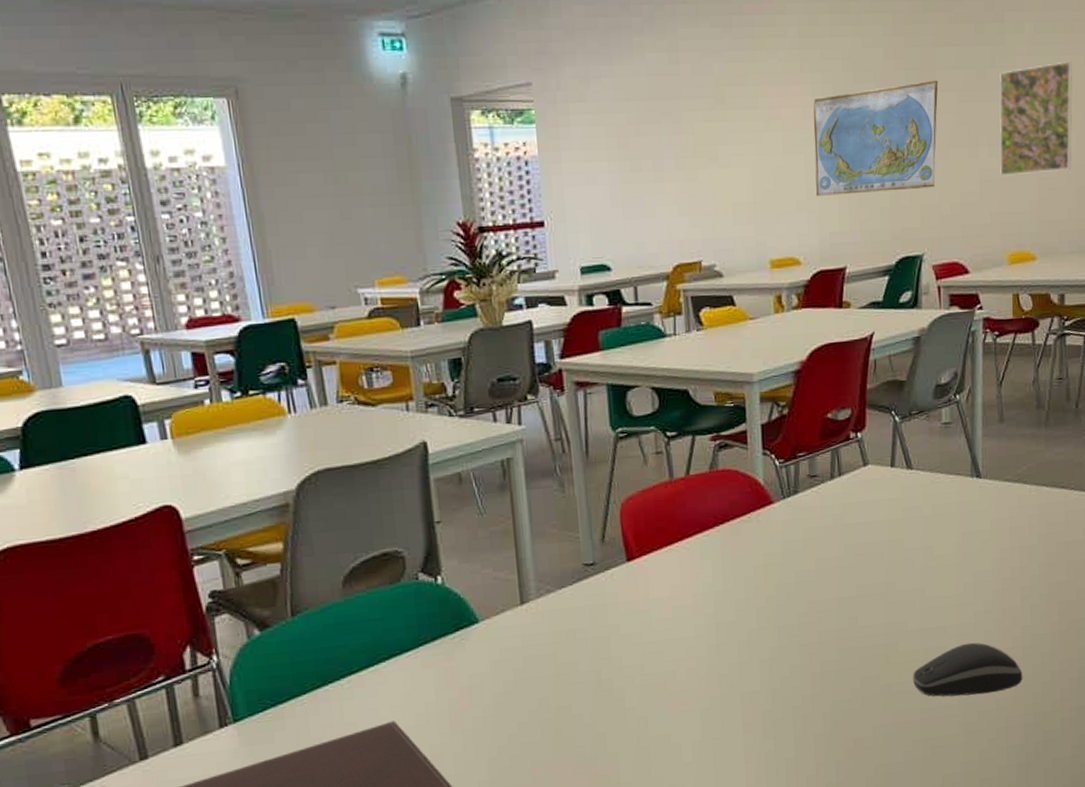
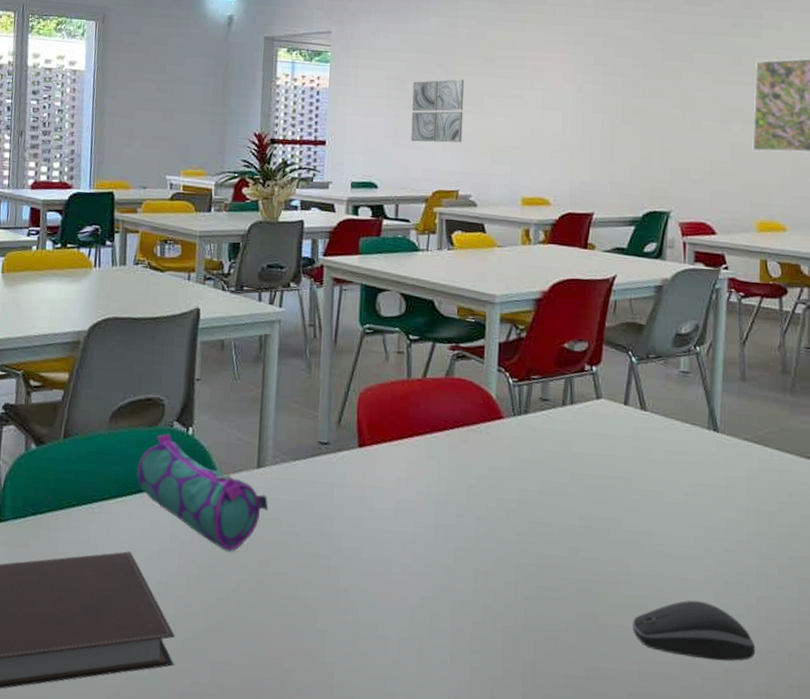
pencil case: none [384,587,540,698] -> present [136,433,269,552]
wall art: none [635,127,699,210] -> present [411,79,465,143]
world map: present [813,80,938,196] -> none [569,61,695,154]

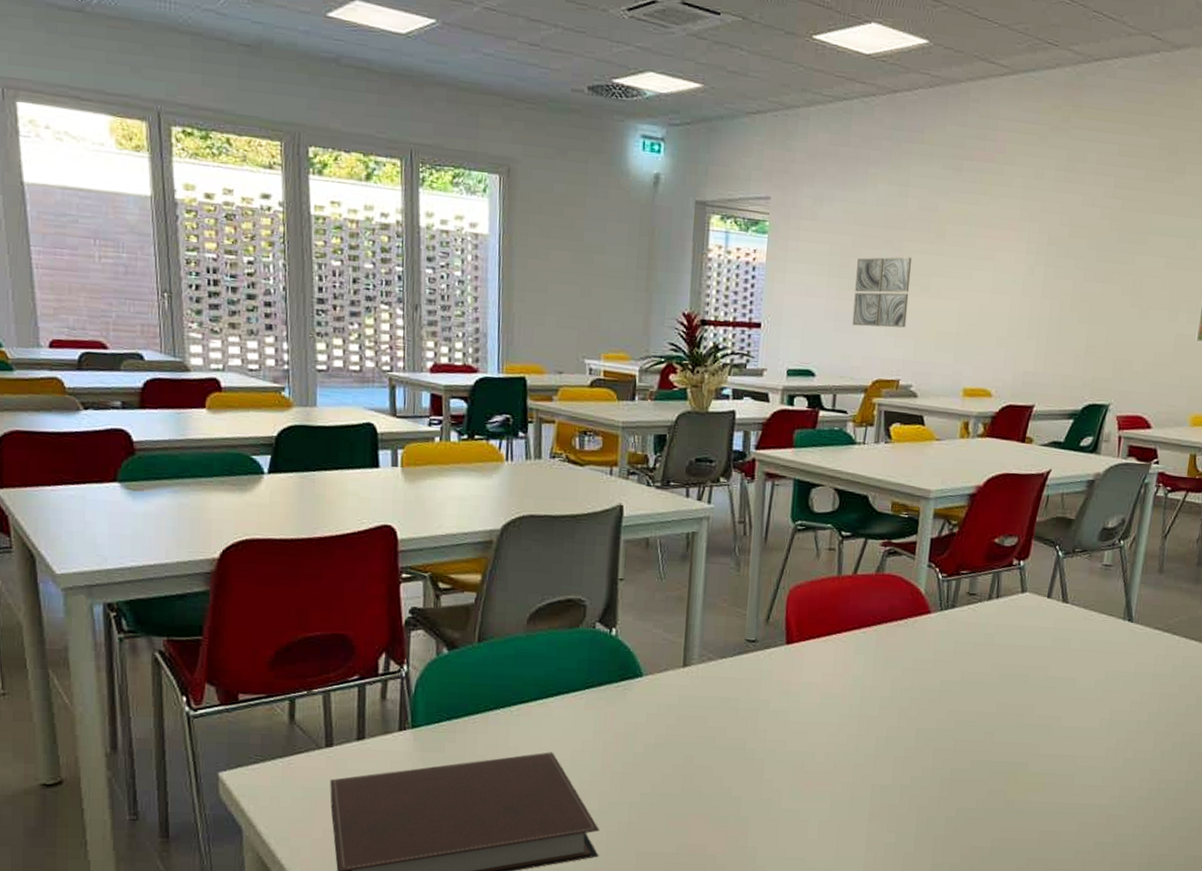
pencil case: present [136,433,269,552] -> none [557,635,695,749]
computer mouse: present [633,600,756,661] -> none [1037,775,1145,827]

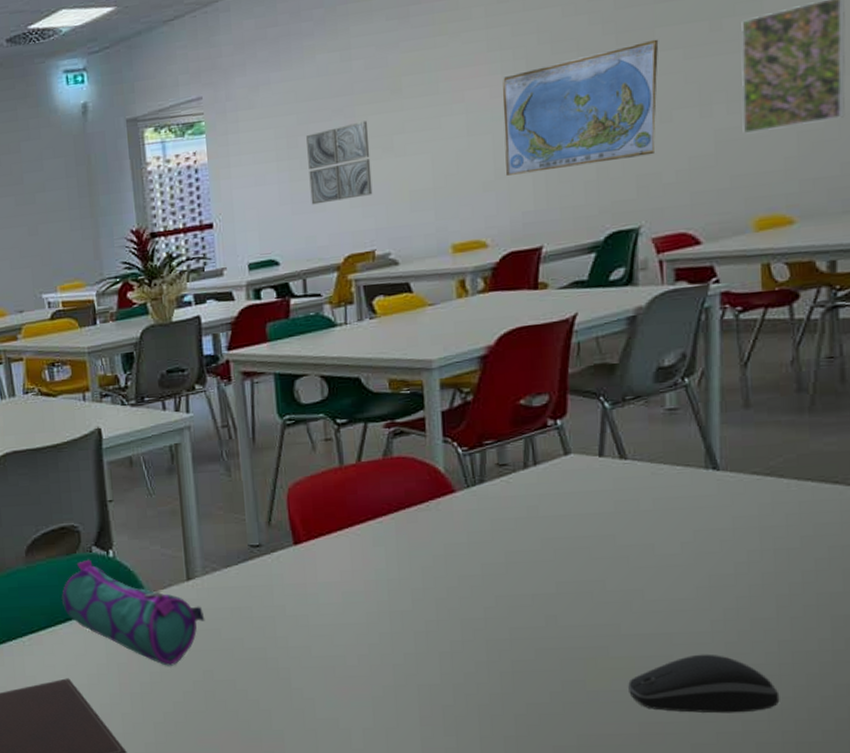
pencil case: none [557,635,695,749] -> present [61,559,205,666]
world map: none [1016,244,1150,344] -> present [502,38,659,176]
computer mouse: none [1037,775,1145,827] -> present [628,654,780,714]

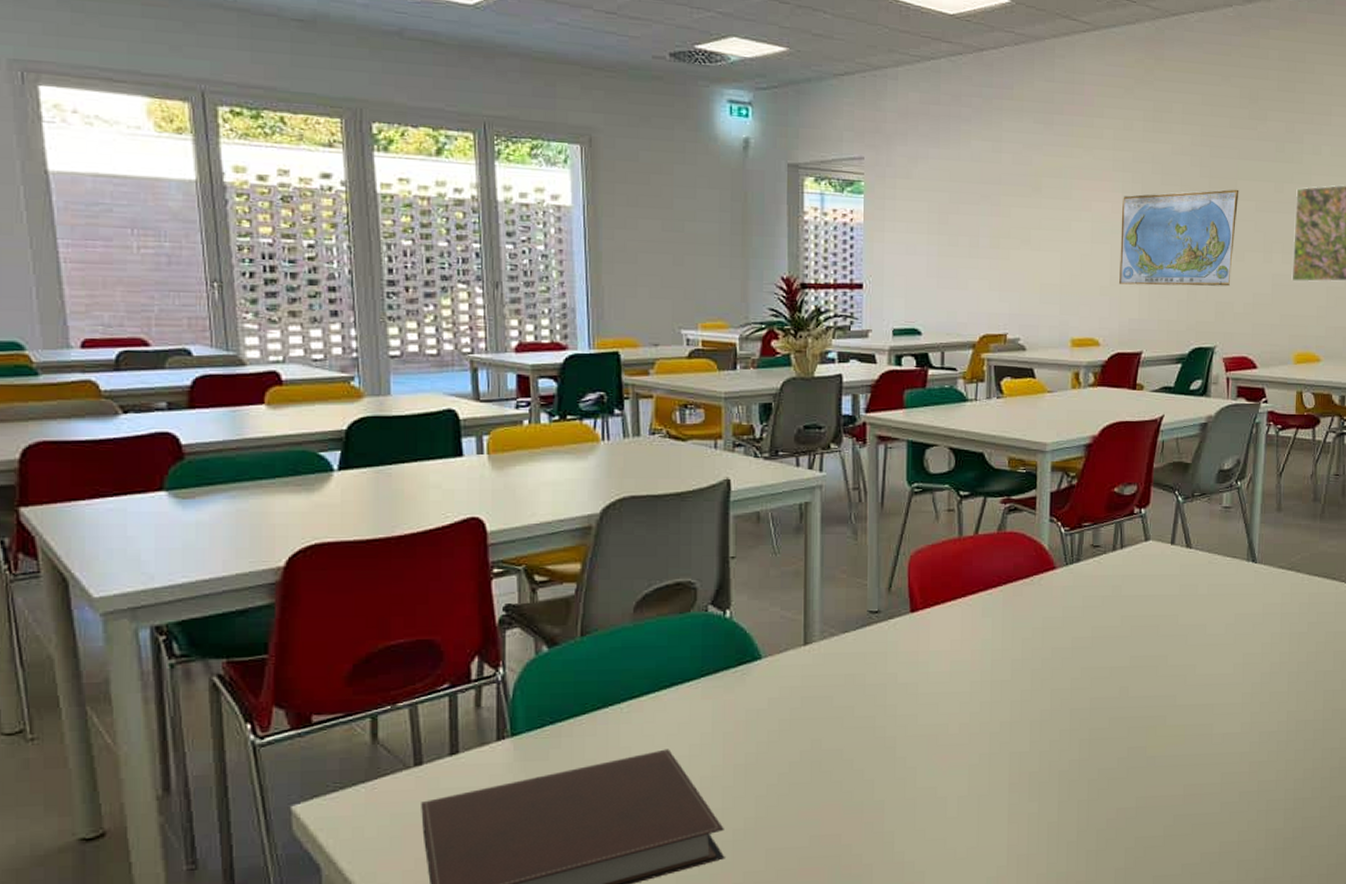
pencil case: present [61,559,205,666] -> none [669,619,819,735]
wall art: present [305,120,373,205] -> none [955,211,1011,282]
computer mouse: present [628,654,780,714] -> none [1178,722,1286,775]

